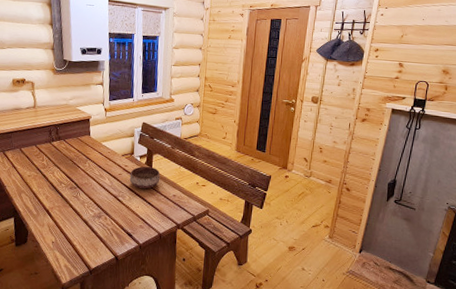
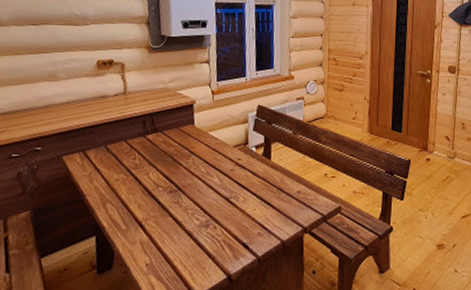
bowl: present [129,166,161,189] -> none [243,158,281,185]

